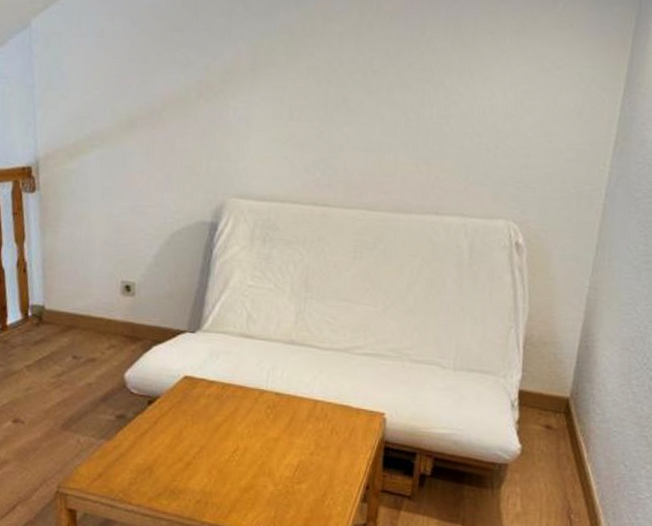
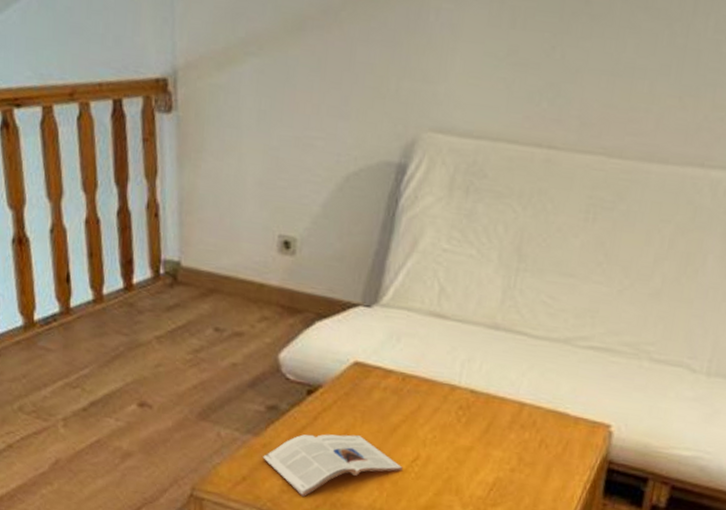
magazine: none [114,434,226,487] -> present [263,434,403,497]

